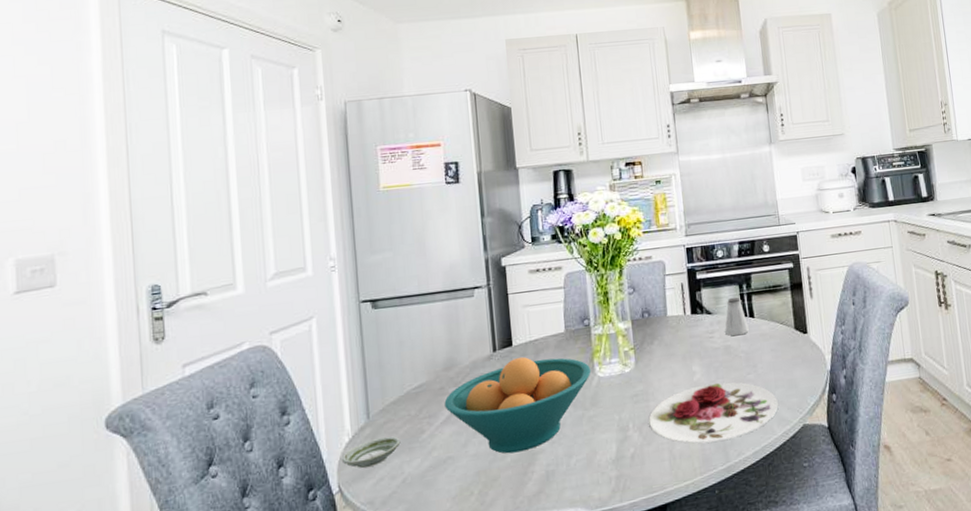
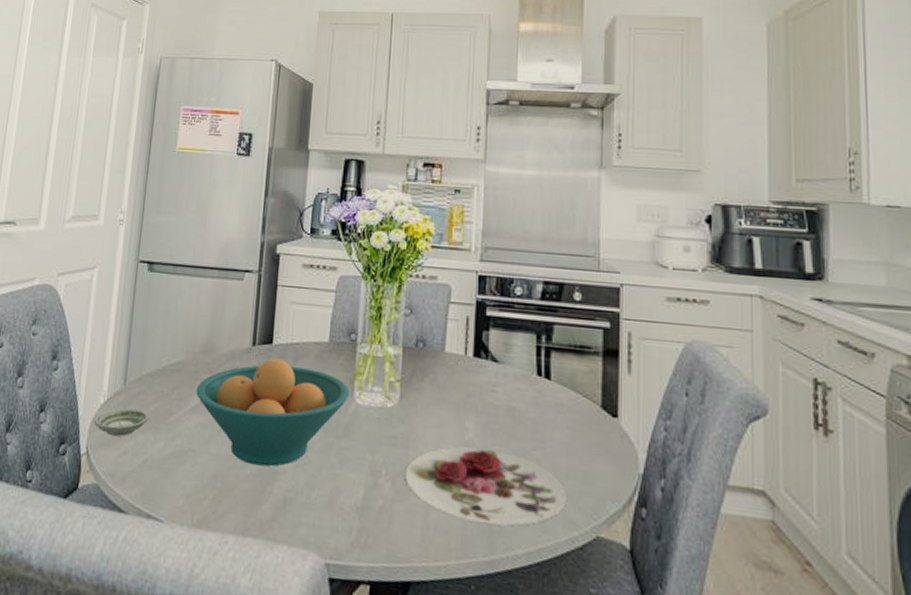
saltshaker: present [725,297,749,336] -> none [512,347,542,399]

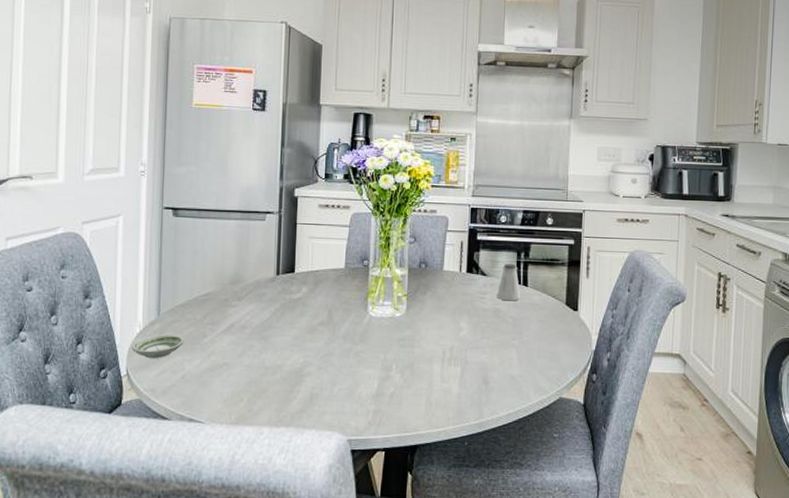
fruit bowl: present [196,358,350,467] -> none [227,284,364,371]
plate: present [404,446,567,527] -> none [411,341,538,397]
saltshaker: none [512,347,542,399] -> present [497,263,521,301]

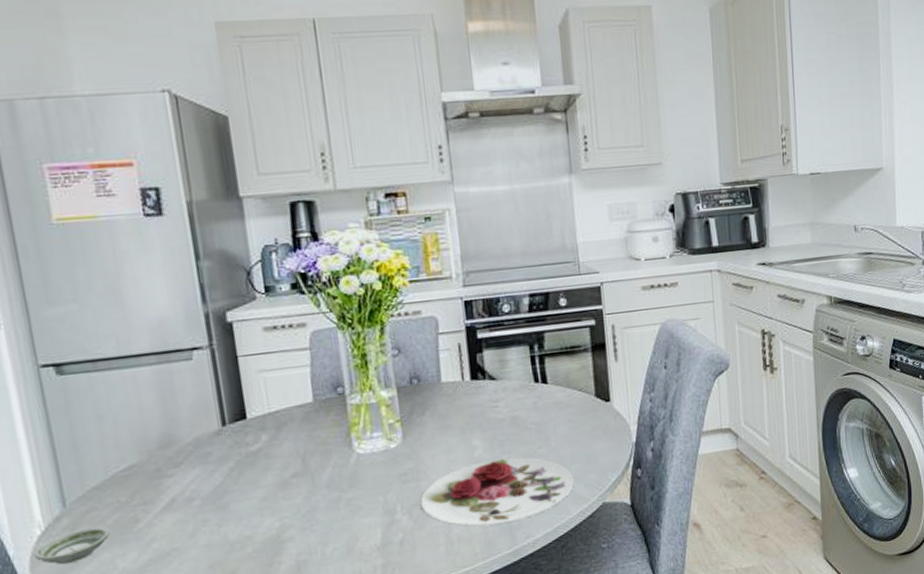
plate: none [411,341,538,397] -> present [420,457,574,527]
saltshaker: present [497,263,521,301] -> none [512,359,541,406]

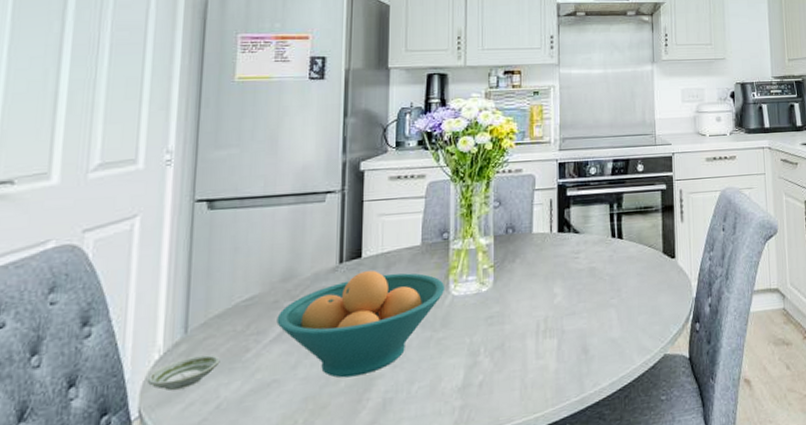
fruit bowl: none [162,431,349,544] -> present [276,270,445,378]
plate: present [420,457,574,527] -> none [502,306,640,372]

